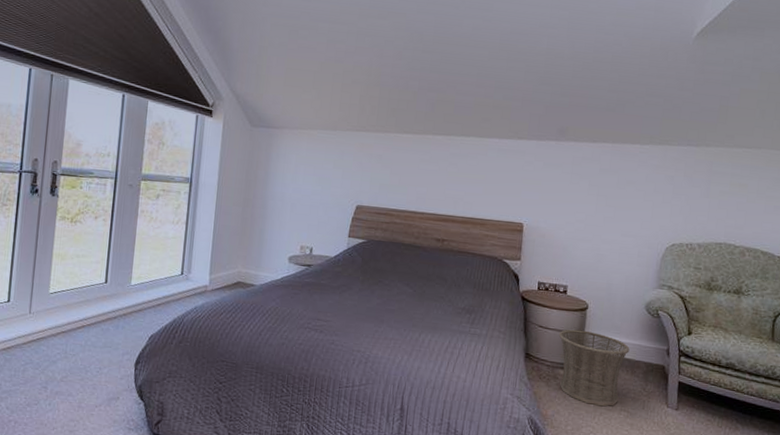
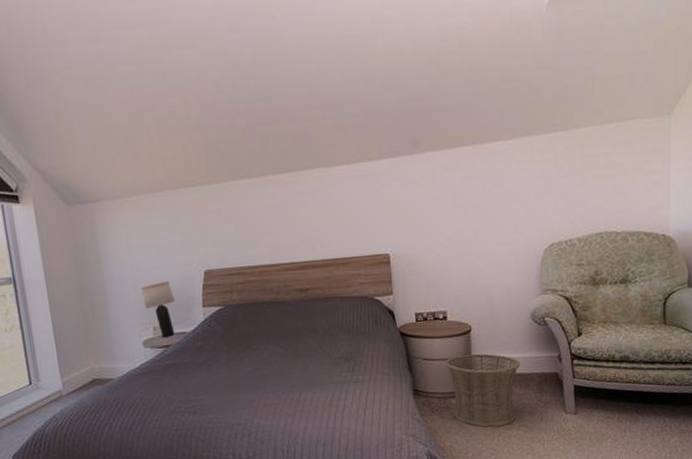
table lamp: none [297,207,326,259] -> present [140,280,176,339]

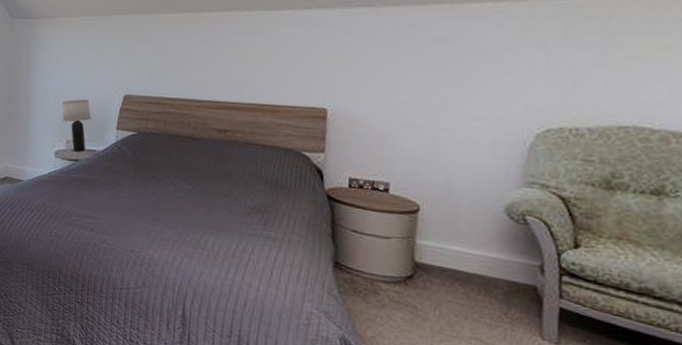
basket: present [445,353,520,428] -> none [378,235,482,333]

